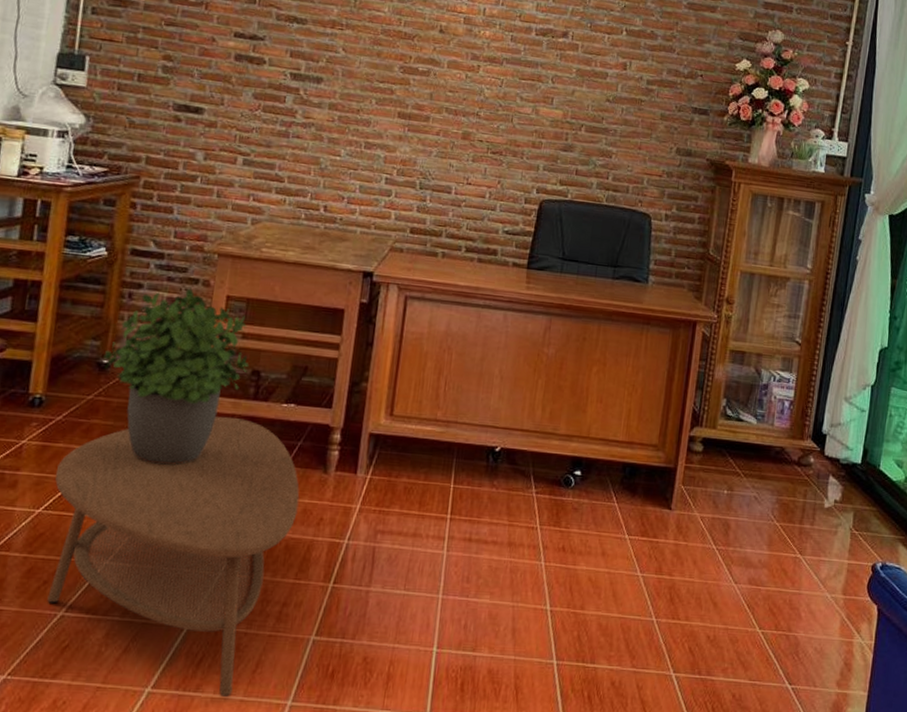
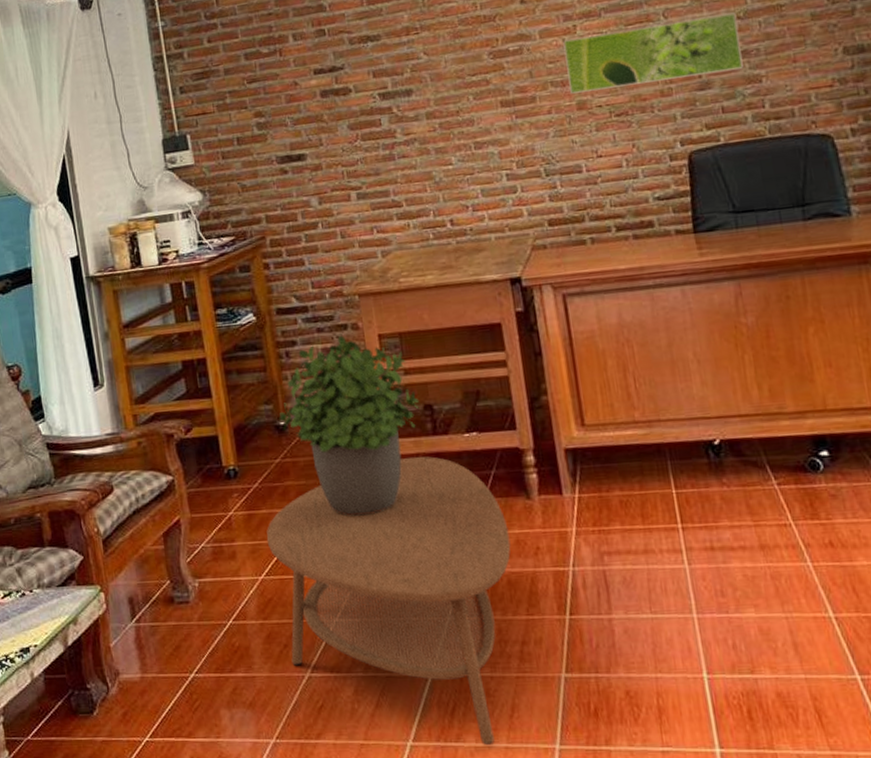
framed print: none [460,75,607,143] -> present [563,12,744,94]

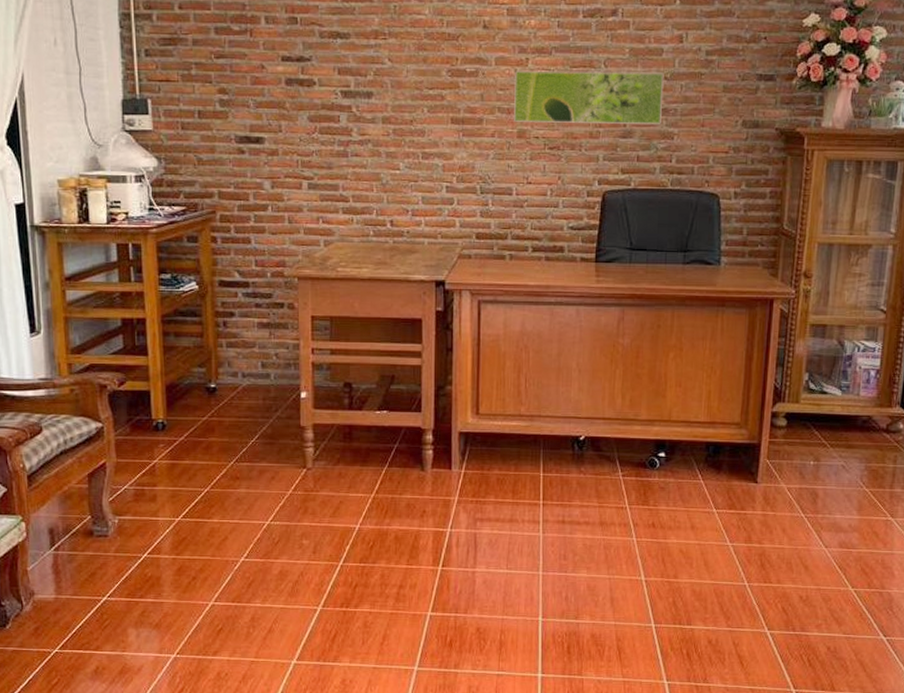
coffee table: present [266,456,511,745] -> none [186,426,402,665]
potted plant: present [279,335,420,516] -> none [210,312,341,473]

